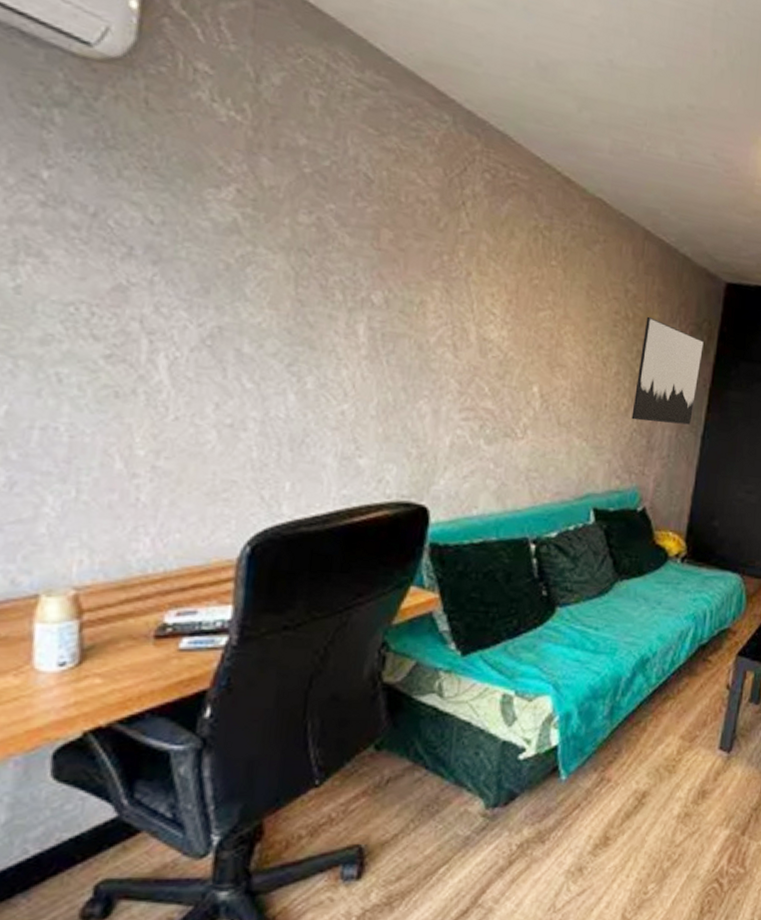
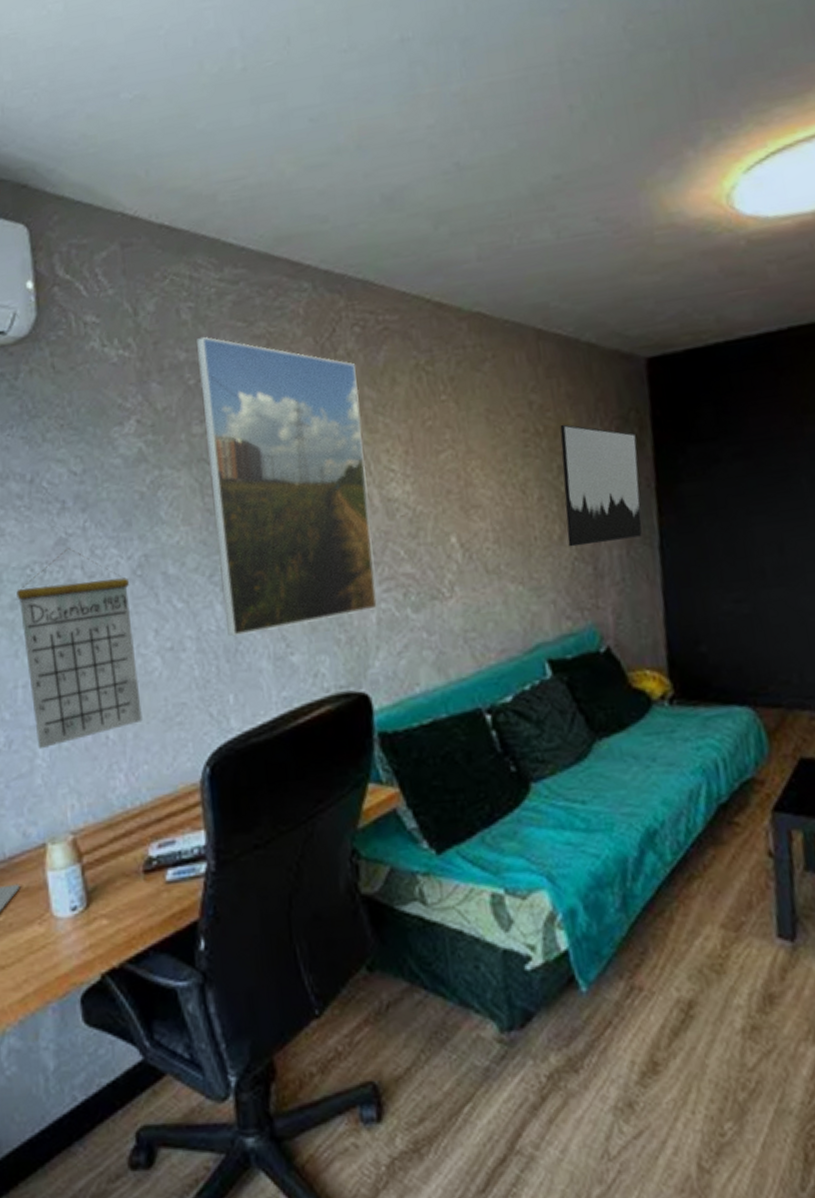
calendar: none [48,297,195,498] -> present [16,548,143,750]
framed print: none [296,128,479,434] -> present [196,336,377,637]

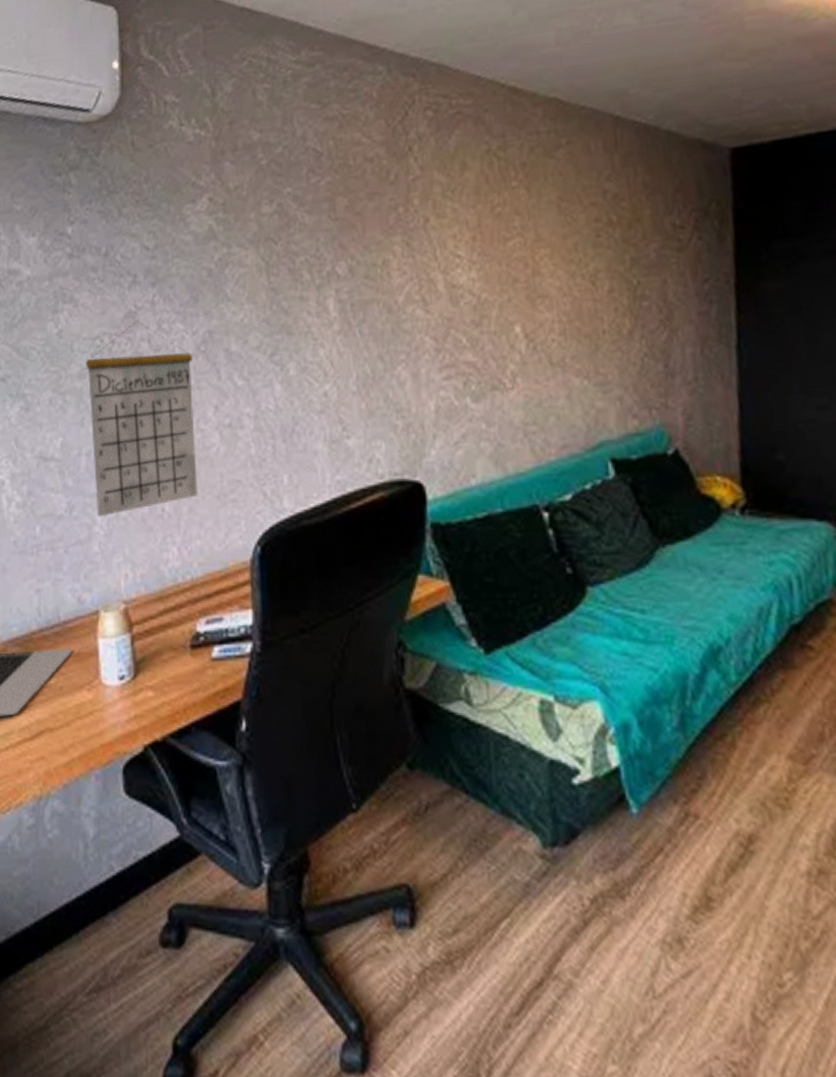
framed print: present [196,336,377,637] -> none [270,117,436,417]
wall art: present [560,424,642,547] -> none [635,214,719,343]

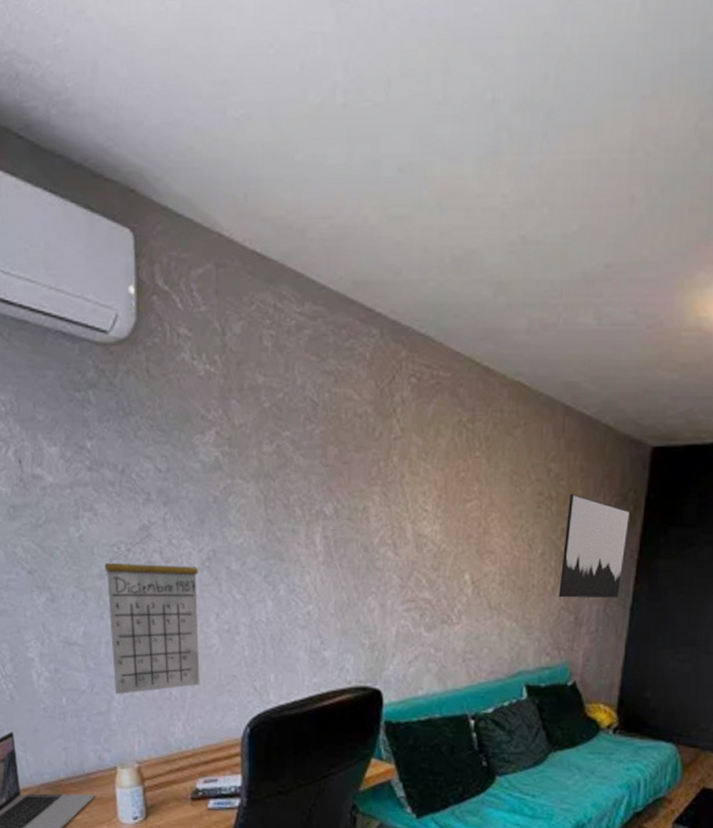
wall art: none [635,214,719,343] -> present [558,493,630,598]

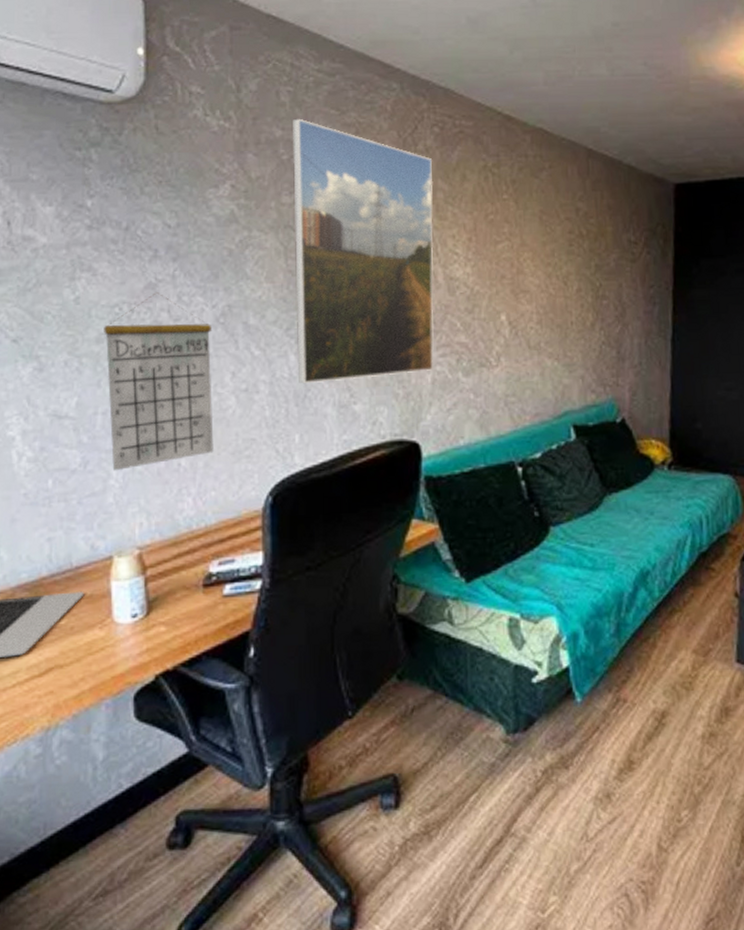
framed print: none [273,364,408,629] -> present [292,118,434,384]
wall art: present [558,493,630,598] -> none [598,230,661,333]

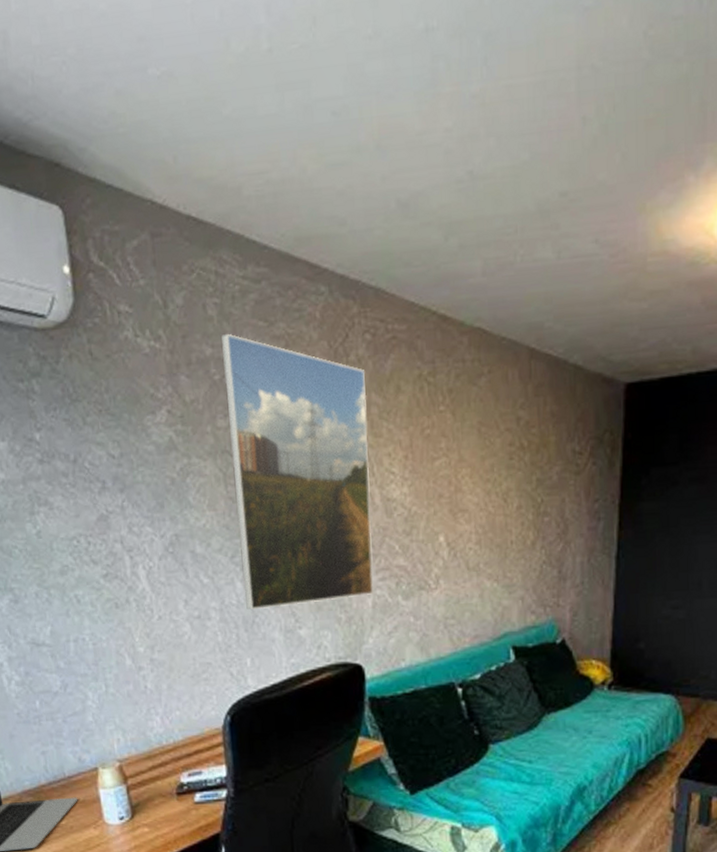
calendar: present [104,292,214,471] -> none [65,524,175,693]

